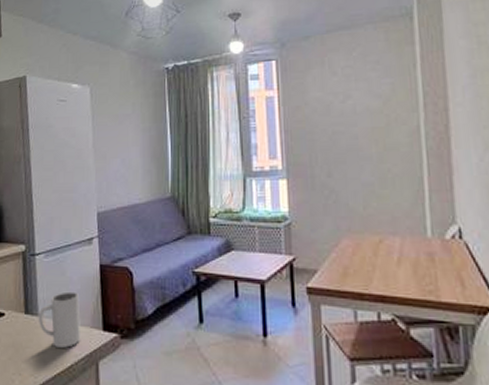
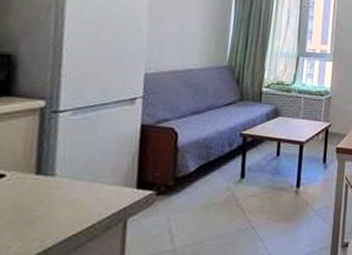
mug: present [38,291,81,348] -> none [53,150,112,208]

